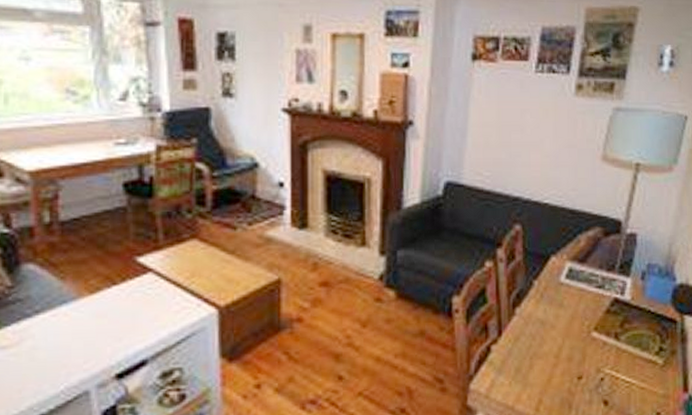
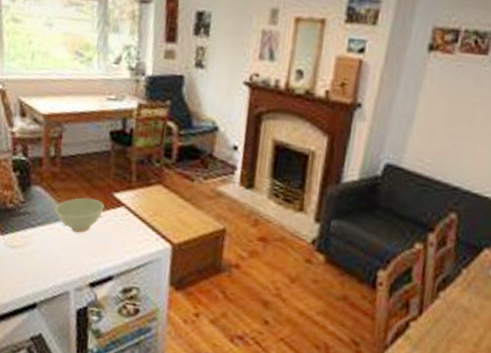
bowl: none [57,268,126,315] -> present [54,198,105,233]

